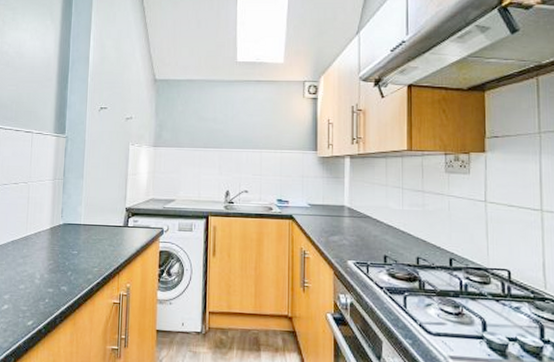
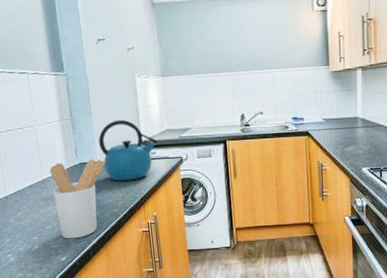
utensil holder: none [32,221,88,303] -> present [49,159,105,239]
kettle: none [85,184,142,247] -> present [98,119,158,182]

